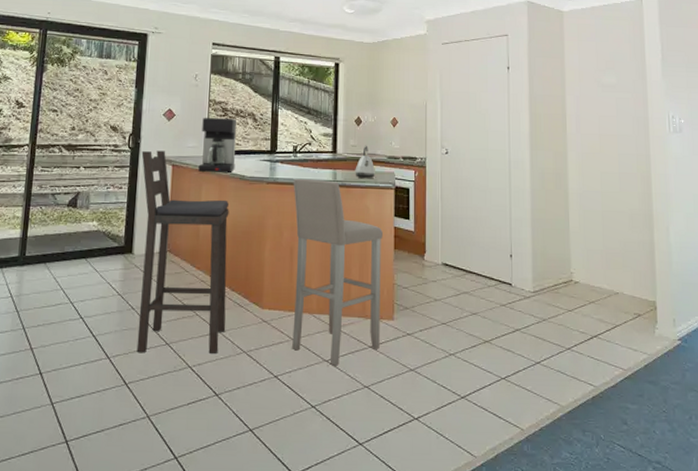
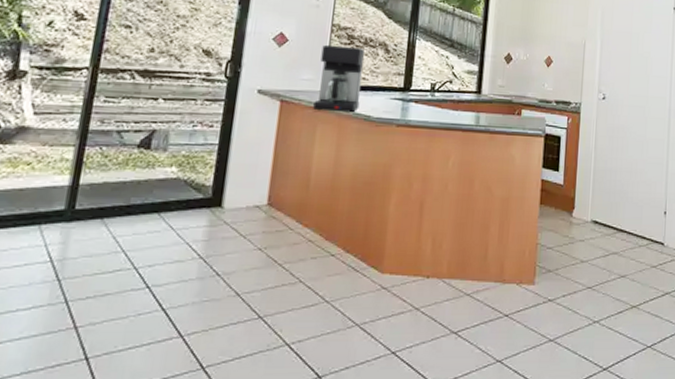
bar stool: present [136,150,229,353] -> none [219,82,349,330]
bar stool: present [292,178,383,366] -> none [415,121,528,338]
kettle: present [355,145,376,179] -> none [500,86,525,125]

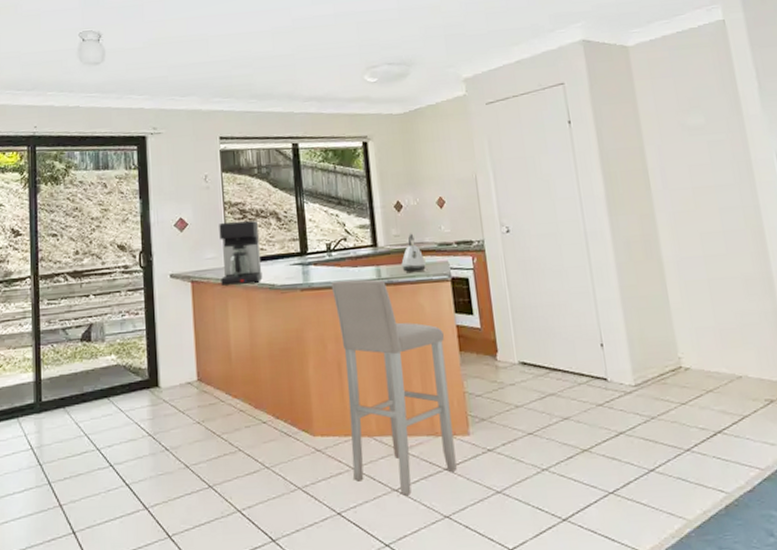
bar stool: none [415,121,528,338] -> present [331,279,457,496]
kettle: none [500,86,525,125] -> present [401,233,427,273]

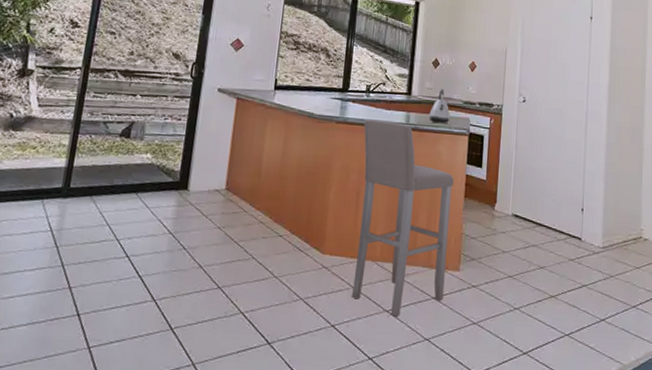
coffee maker: present [219,220,263,287] -> none [264,49,309,111]

